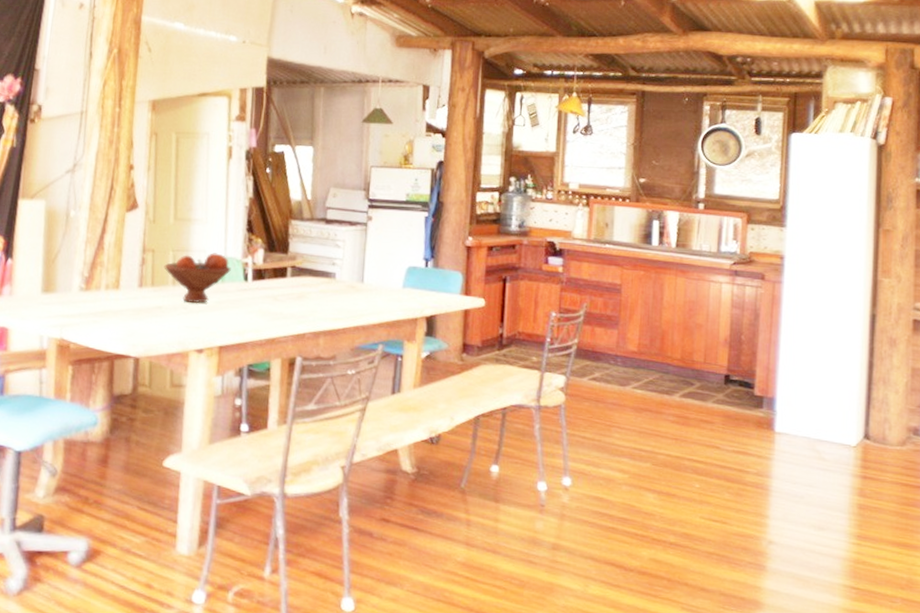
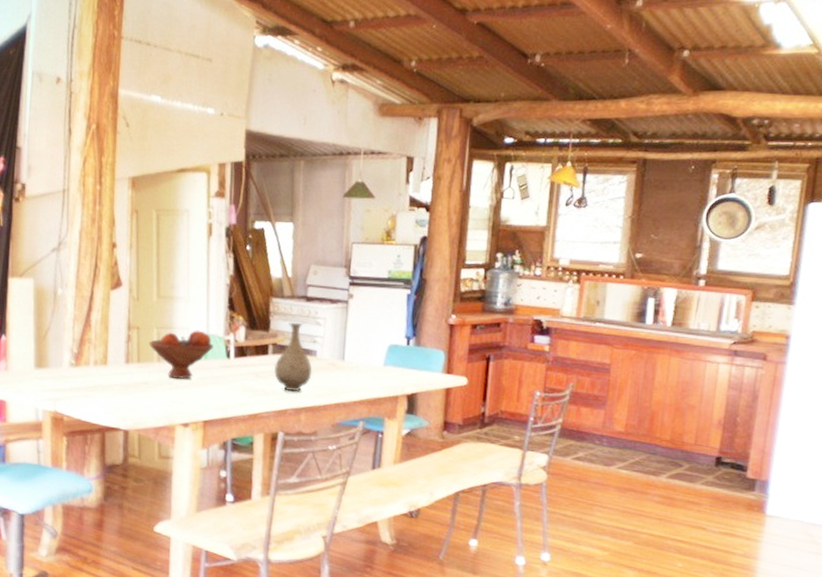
vase: none [293,245,332,316] -> present [274,323,313,392]

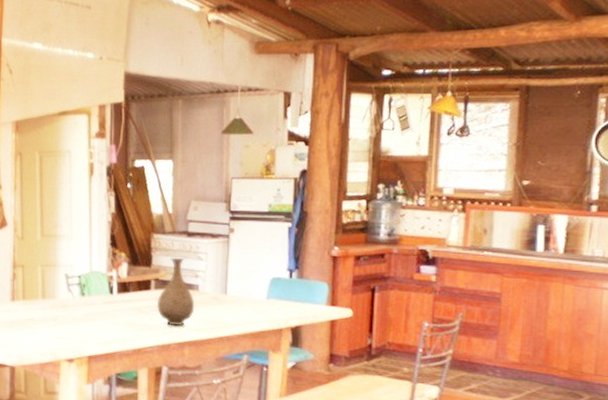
fruit bowl: present [149,330,214,380] -> none [33,267,97,316]

